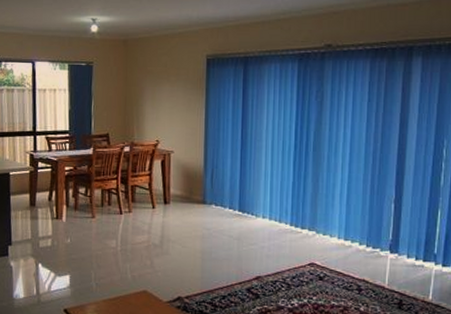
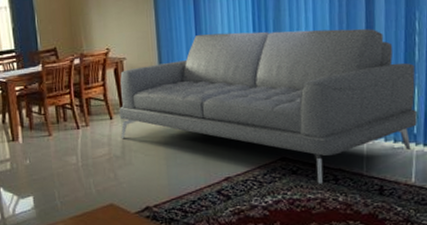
sofa: none [161,137,439,292] -> present [119,28,417,184]

